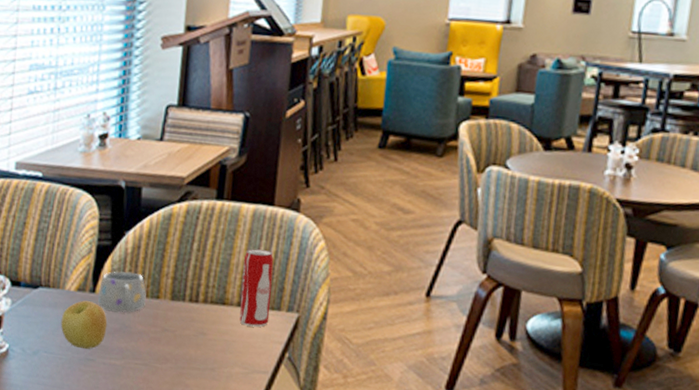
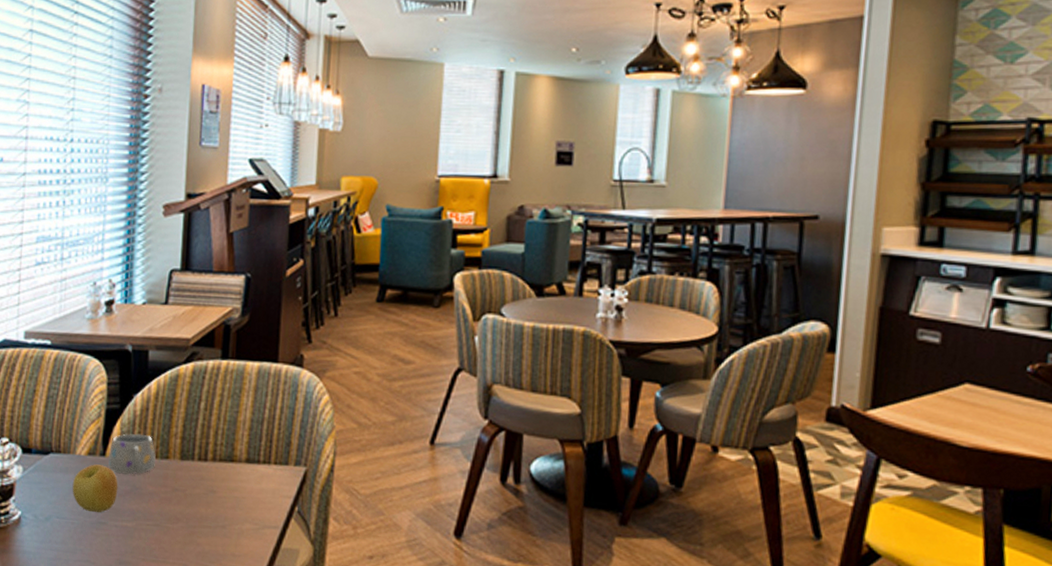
beverage can: present [239,248,274,327] -> none [248,405,280,483]

